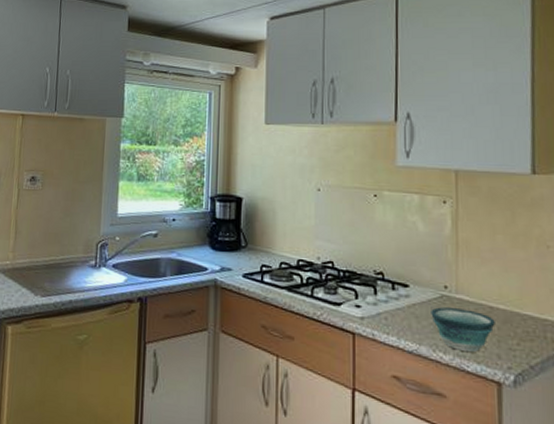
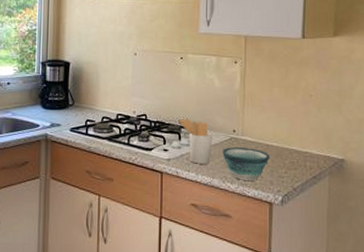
utensil holder: none [373,268,418,327] -> present [178,118,212,164]

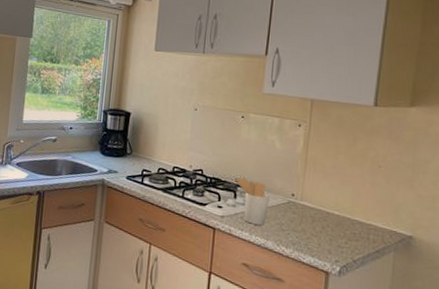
bowl: present [222,147,270,180] -> none [278,211,330,248]

